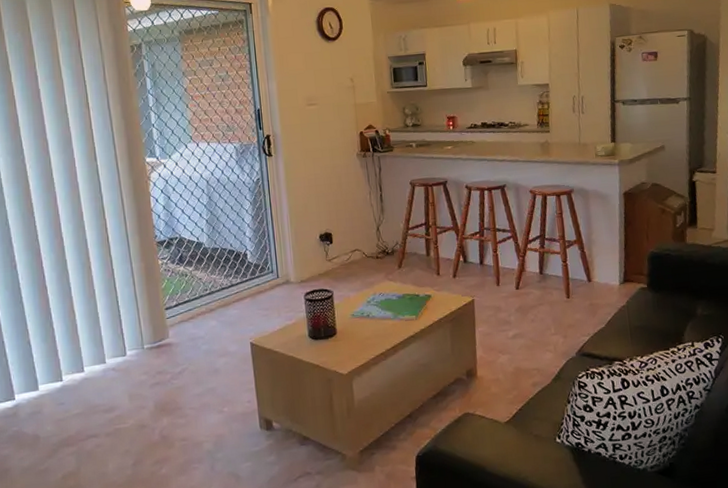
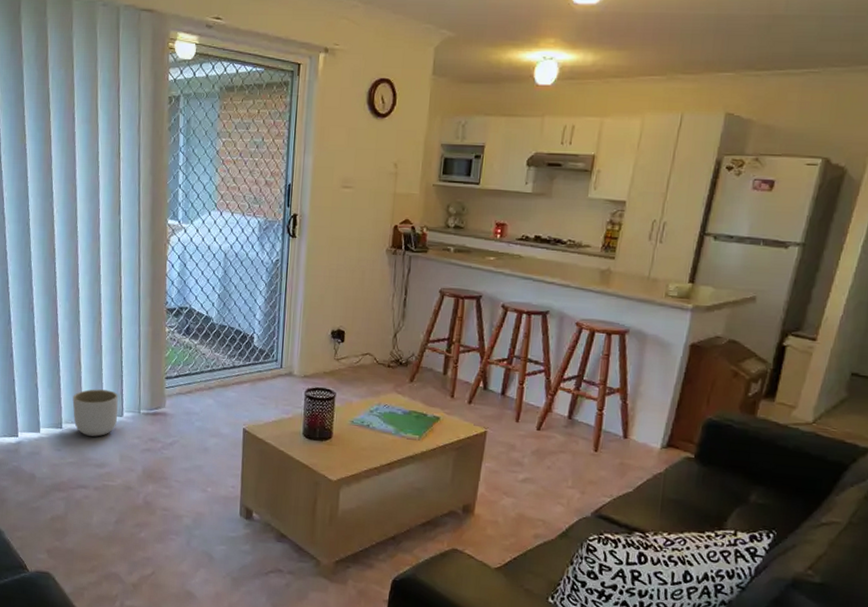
planter: none [70,332,121,383] -> present [72,389,119,437]

